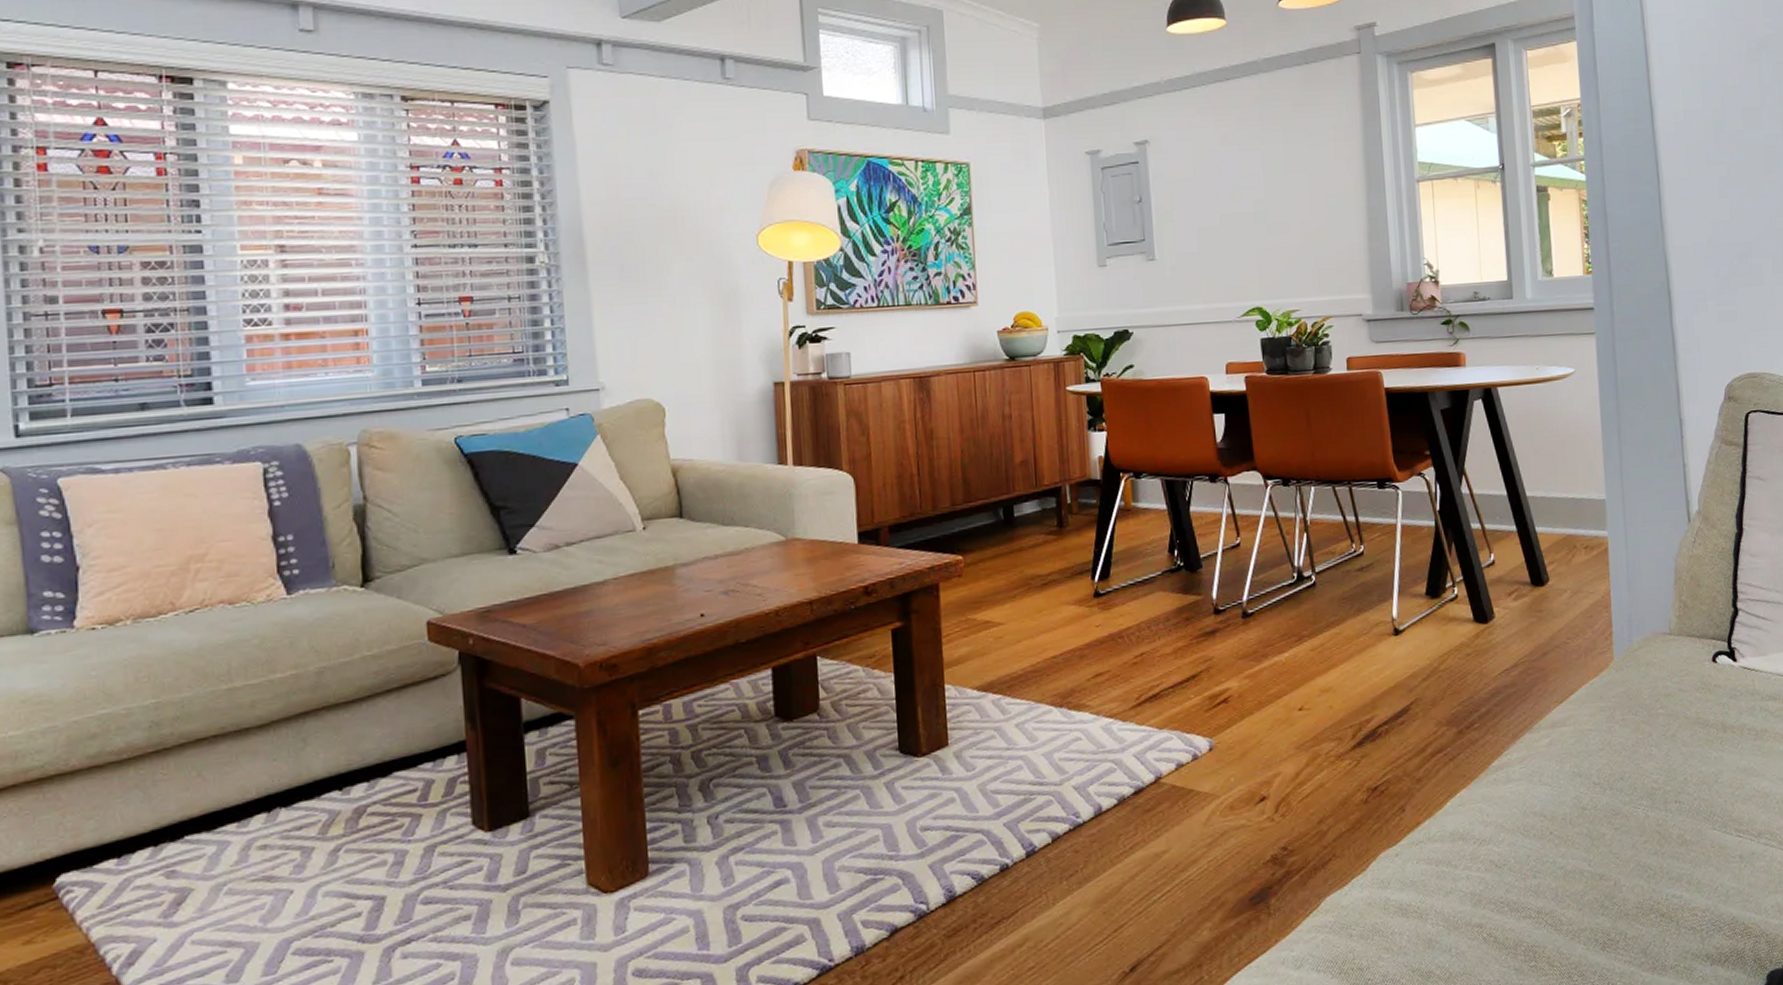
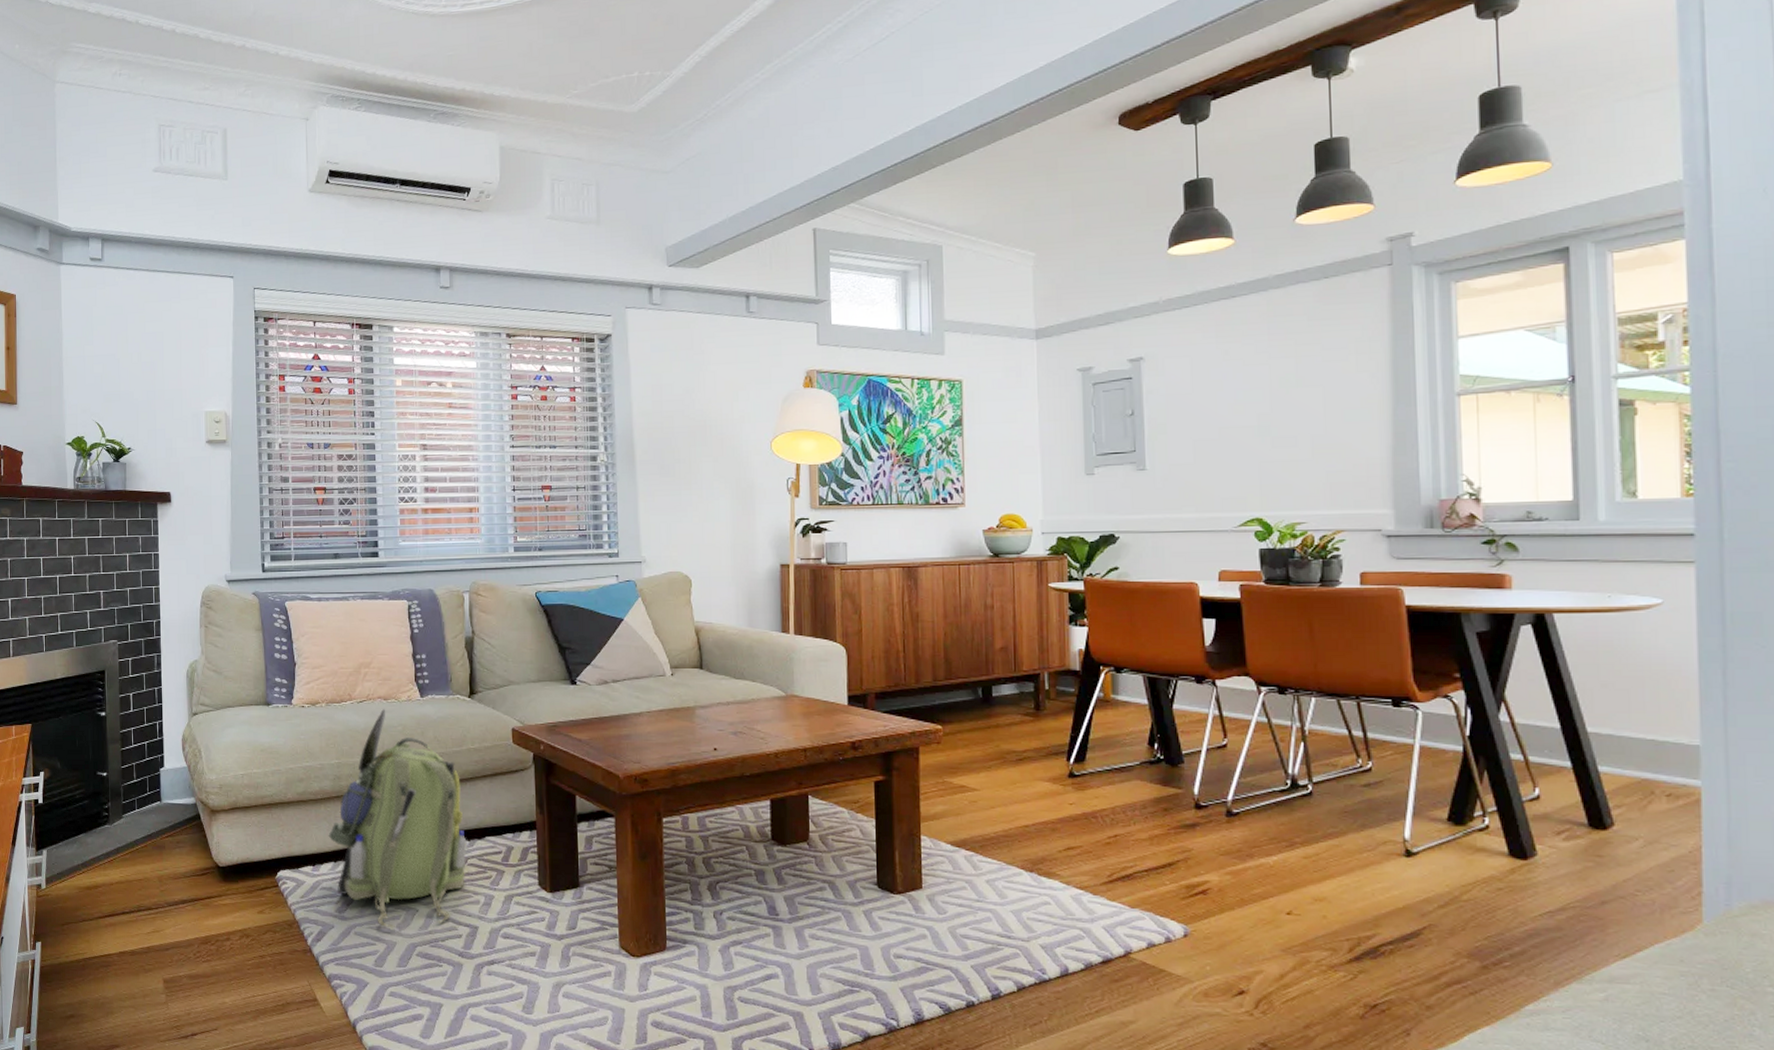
backpack: none [142,616,366,924] -> present [328,708,467,927]

